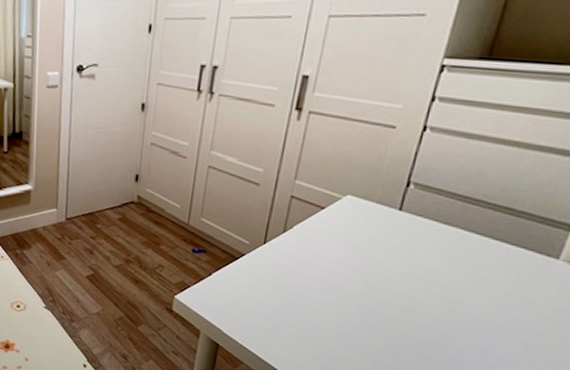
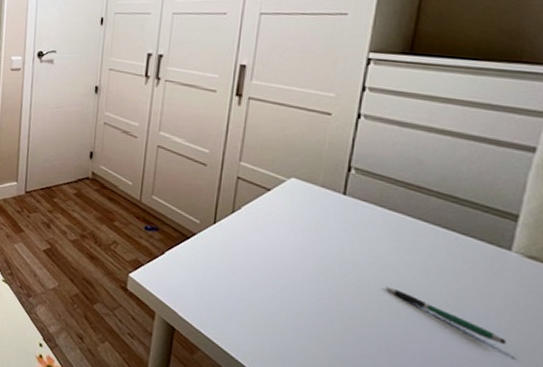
pen: none [431,297,539,345] -> present [386,286,506,344]

